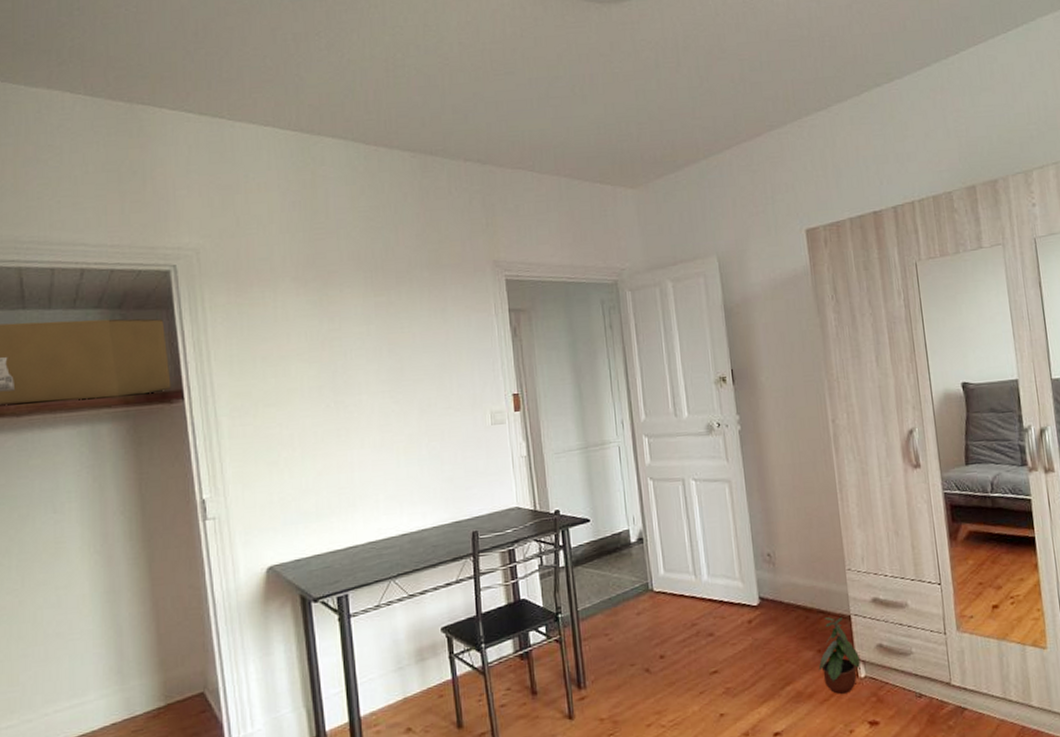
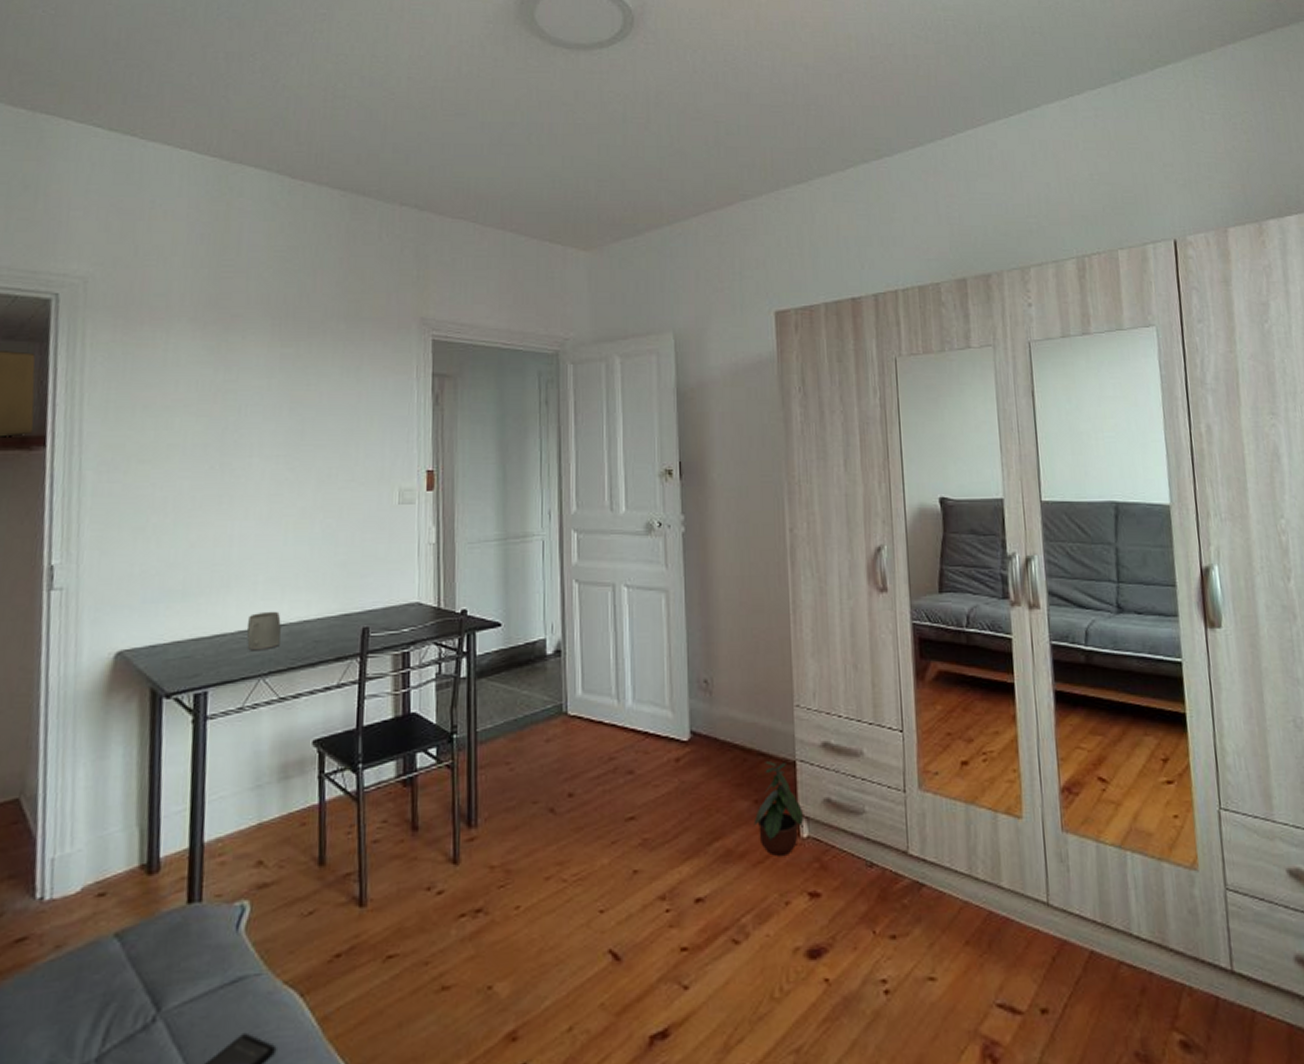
mug: none [375,523,404,558] -> present [247,611,281,651]

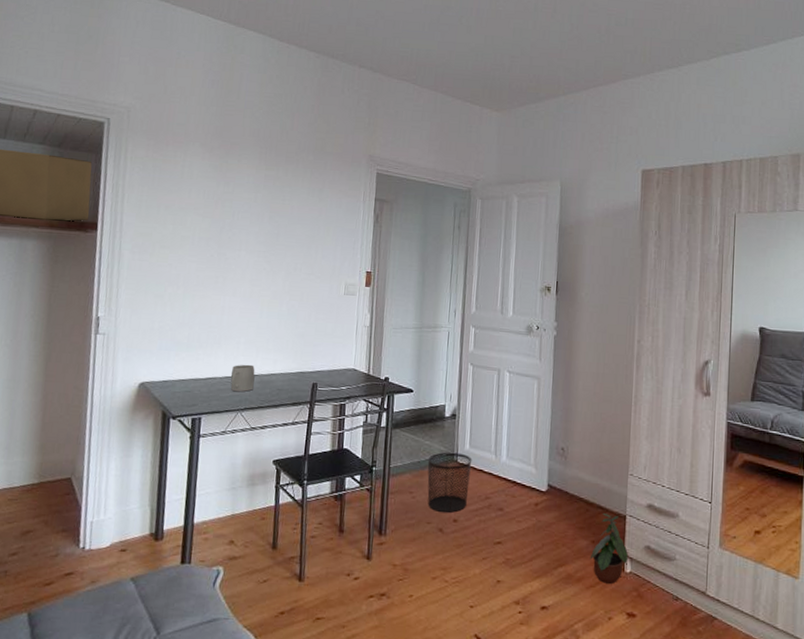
waste bin: none [527,701,587,785] -> present [427,452,472,513]

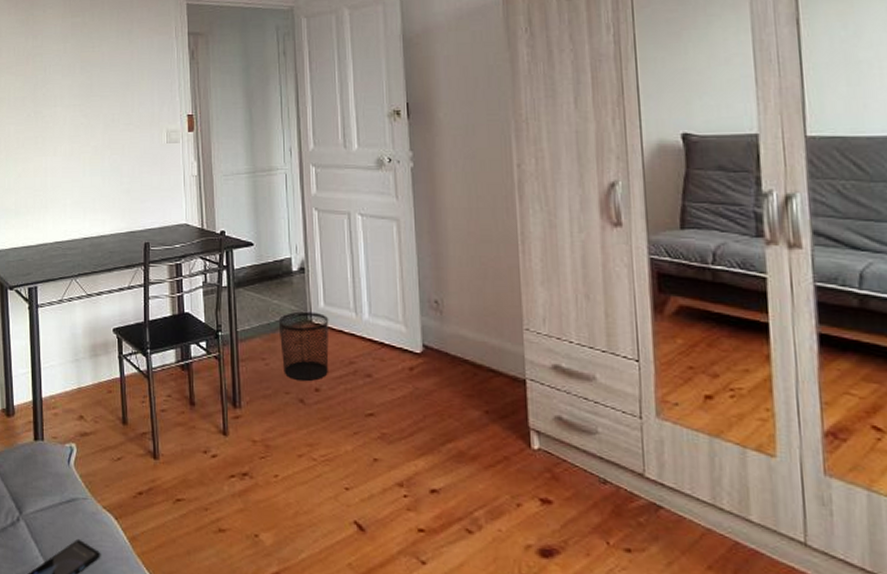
mug: present [230,364,255,392] -> none [62,227,85,258]
potted plant: present [590,512,628,584] -> none [484,376,534,463]

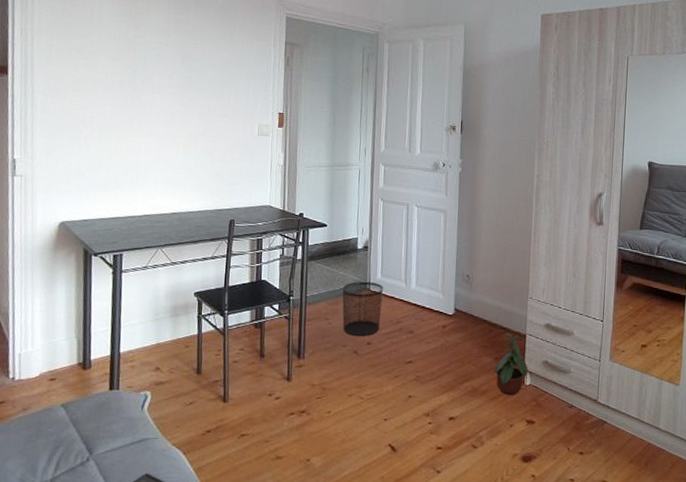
potted plant: none [484,376,534,463] -> present [493,332,528,395]

